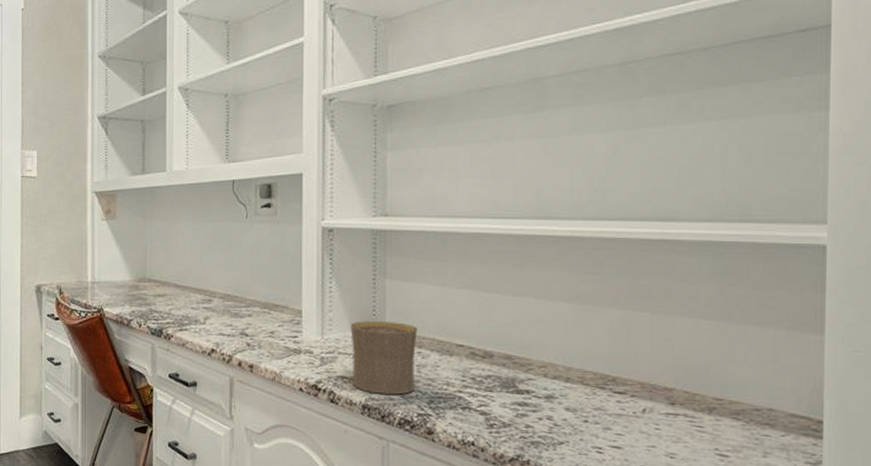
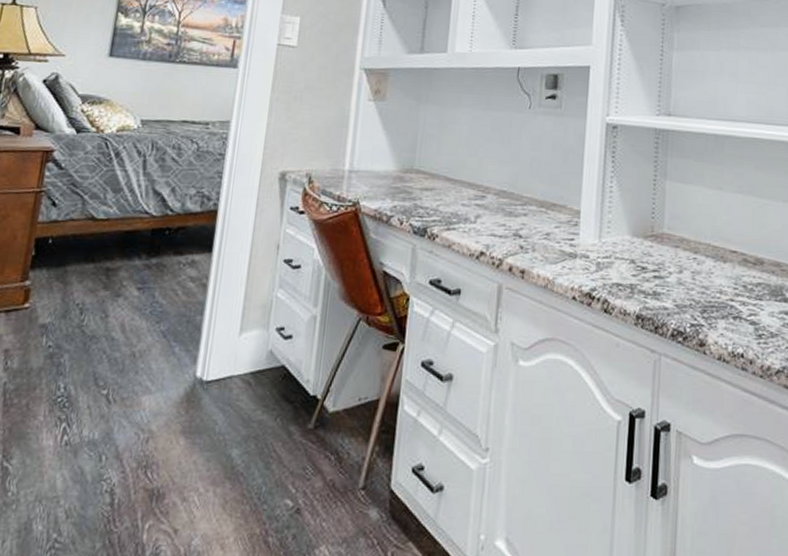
cup: present [351,321,417,395] -> none [628,224,694,304]

